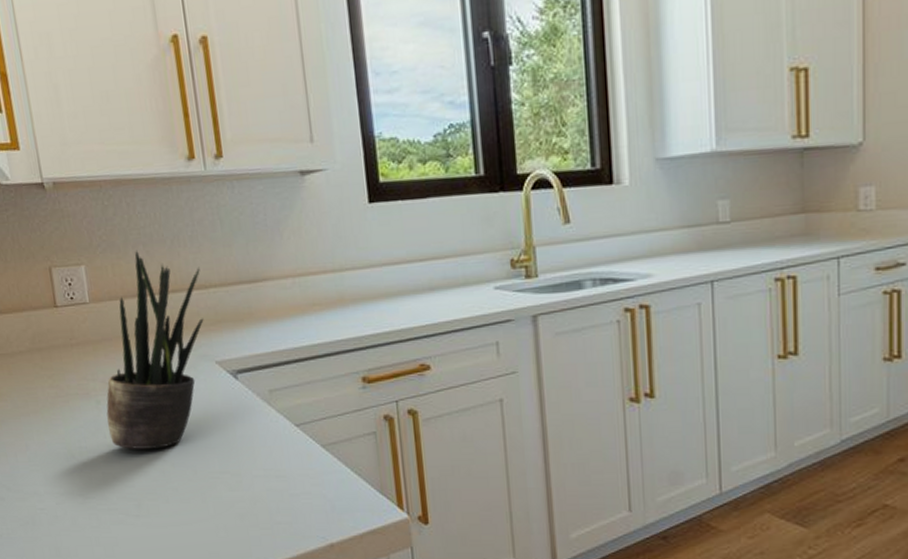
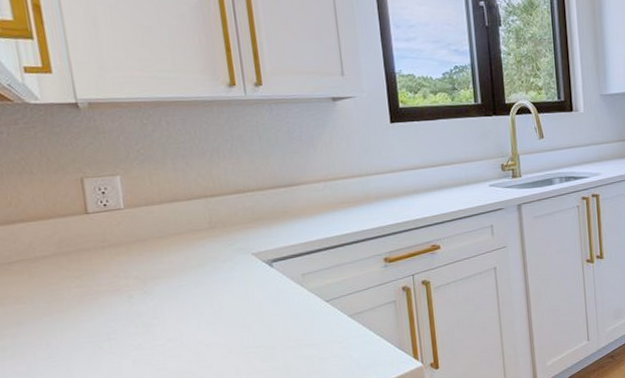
potted plant: present [106,250,204,449] -> none [139,161,242,336]

